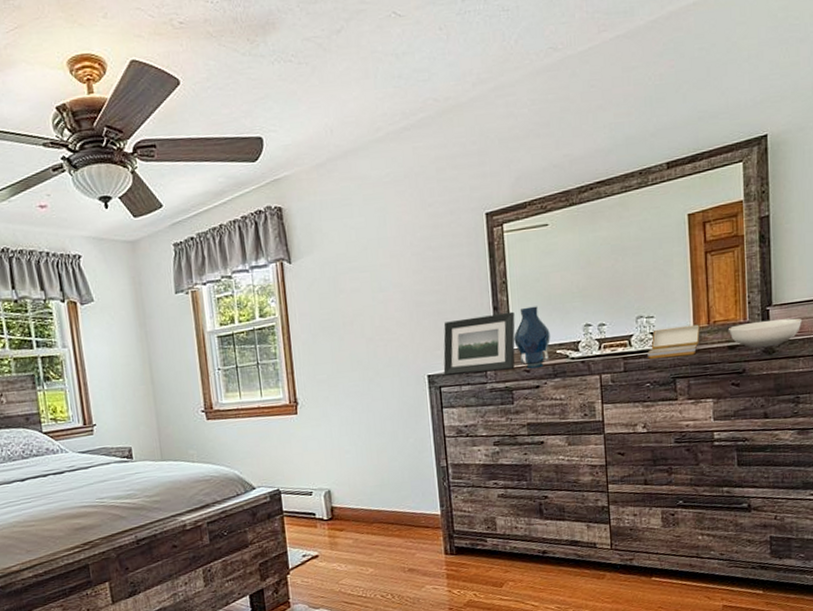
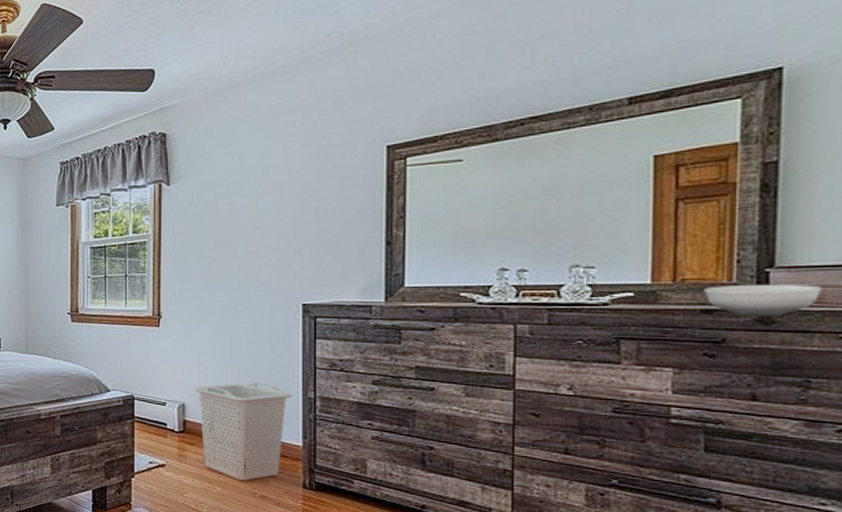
laundry basket: none [337,458,427,559] -> present [193,382,292,481]
picture frame: present [443,311,515,376] -> none [321,248,412,309]
vase: present [514,306,550,370] -> none [408,244,454,310]
jewelry box: present [647,324,701,360] -> none [582,280,662,315]

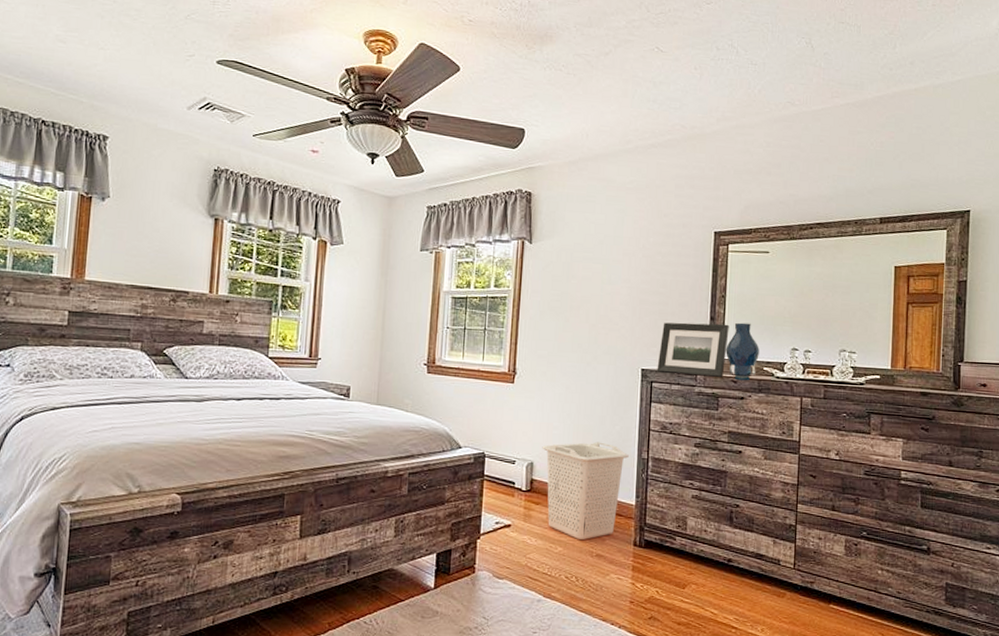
picture frame: none [321,248,412,309] -> present [657,322,729,378]
vase: none [408,244,454,310] -> present [726,322,759,381]
bowl: present [704,284,823,316] -> none [923,374,990,400]

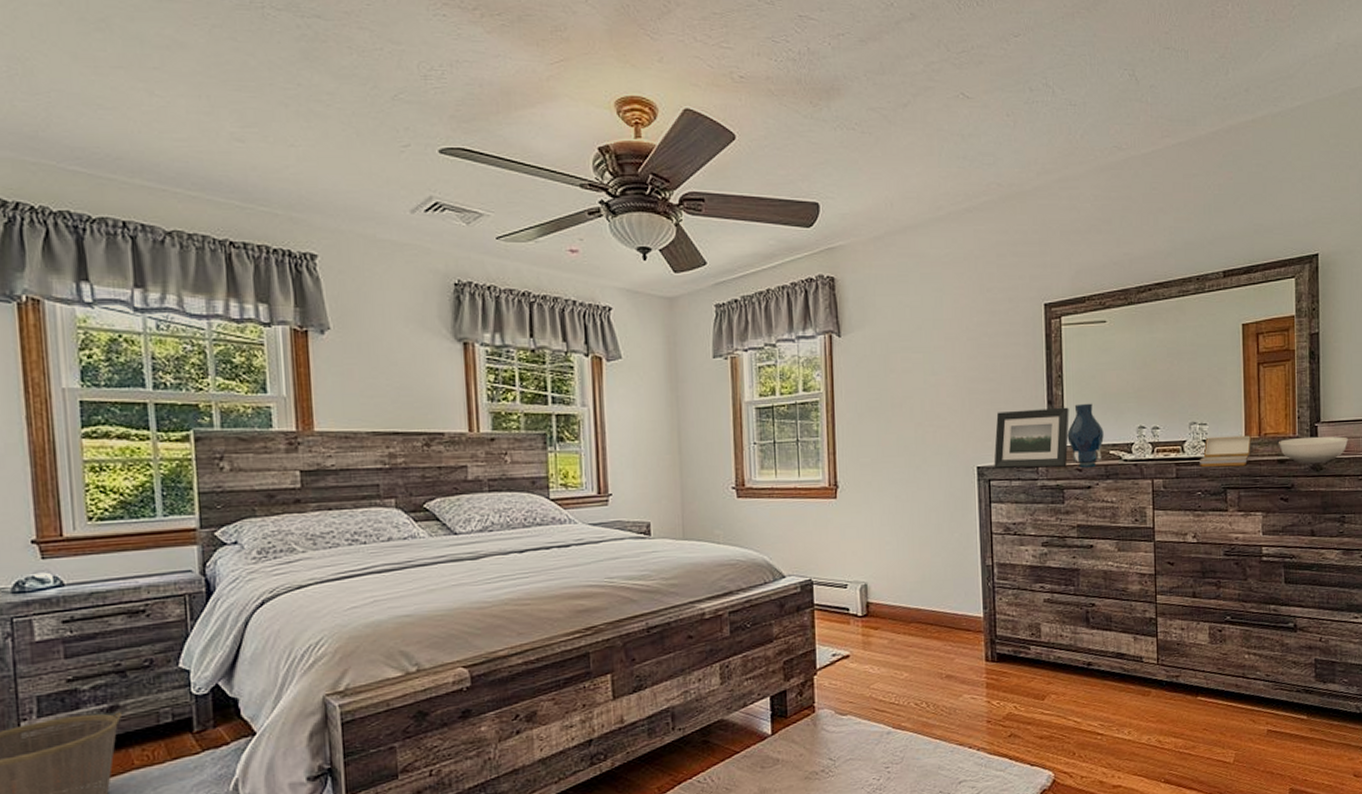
laundry basket: present [542,442,629,541] -> none [875,553,972,663]
jewelry box: none [846,364,898,395] -> present [1199,435,1252,468]
bowl: none [923,374,990,400] -> present [1279,436,1349,464]

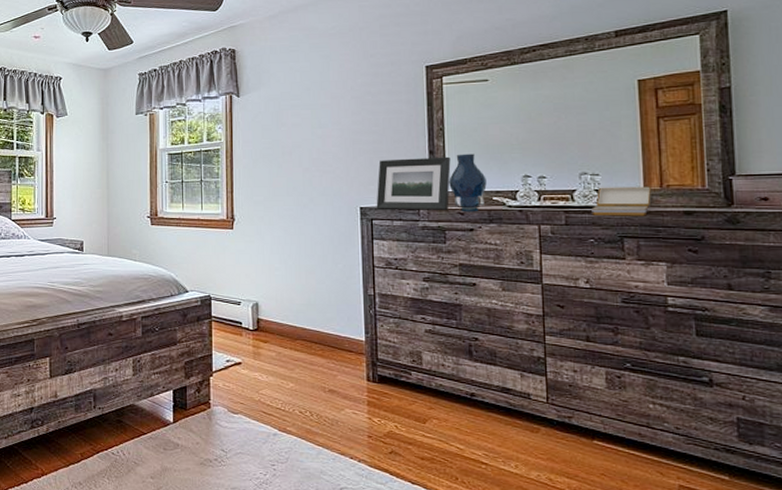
bowl: present [1279,436,1349,464] -> none [684,189,773,217]

